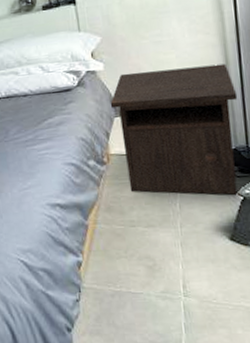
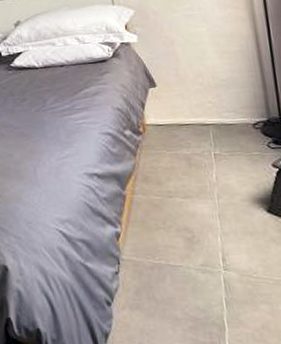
nightstand: present [110,63,238,195] -> none [144,37,273,166]

